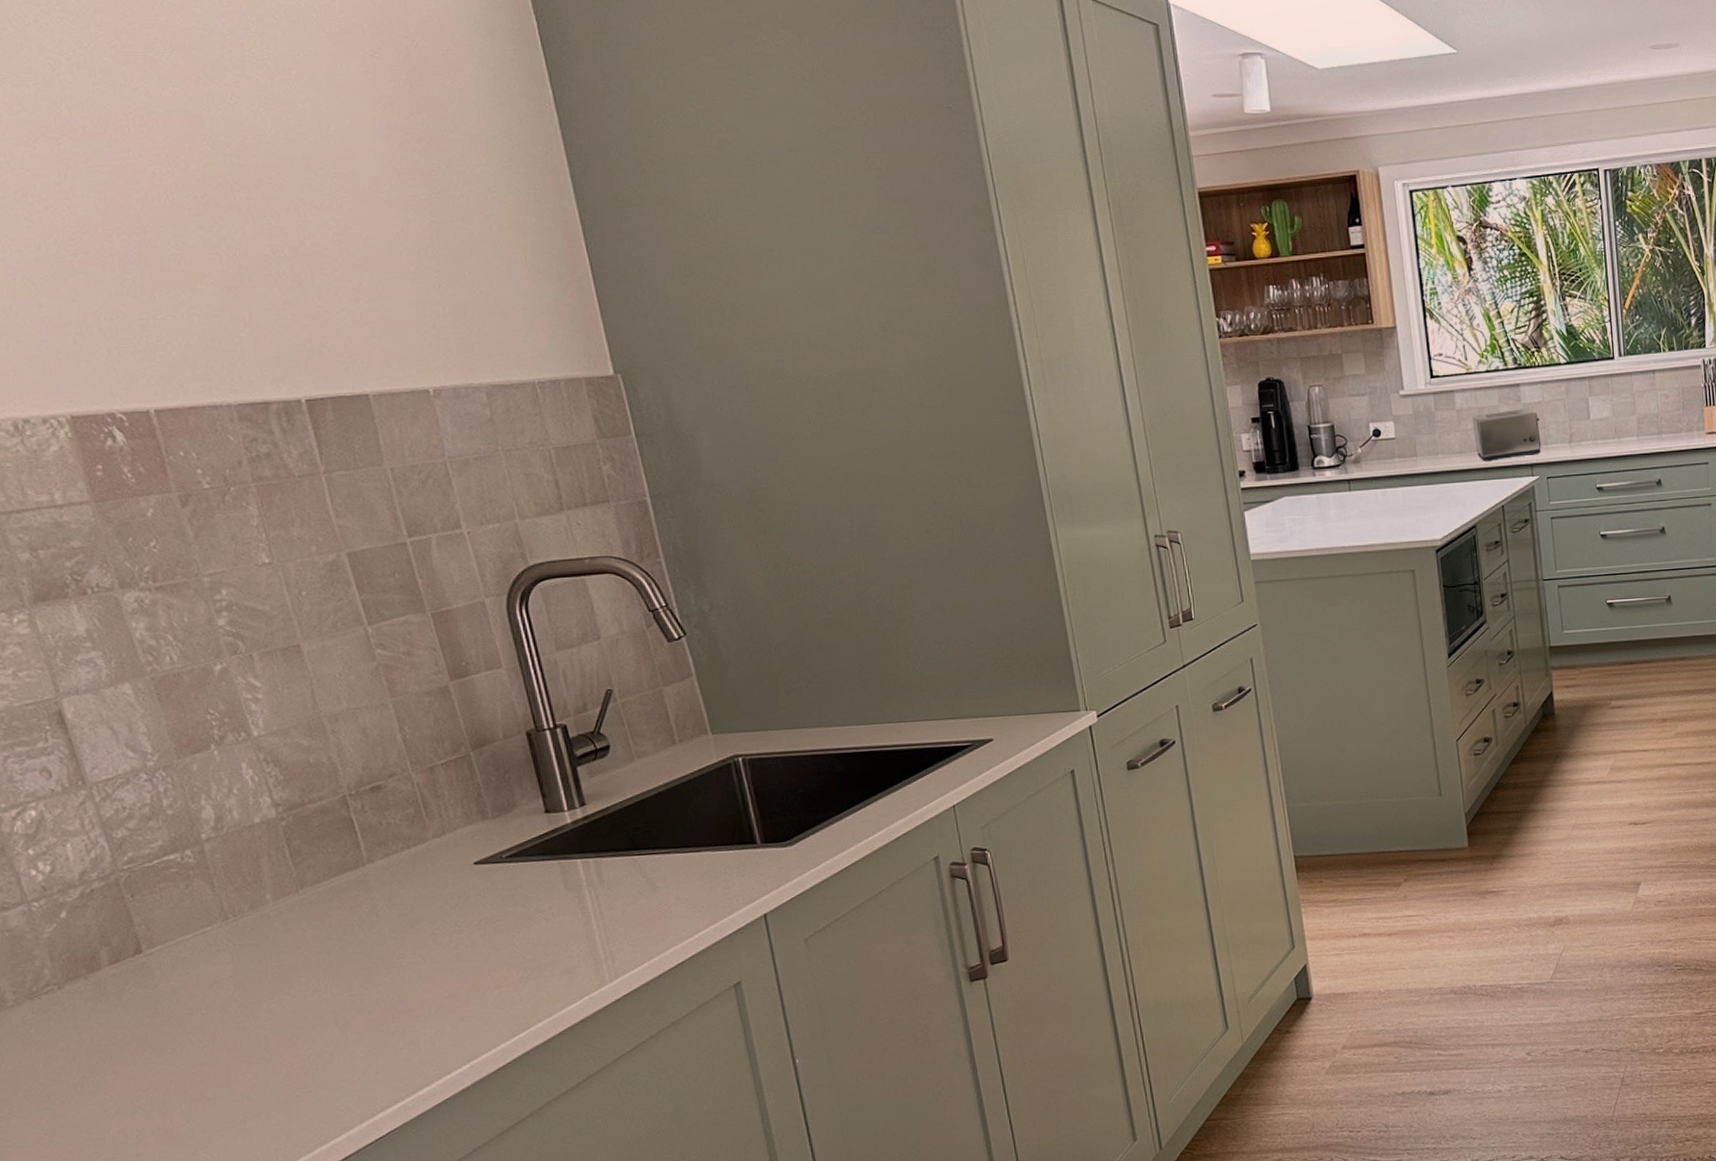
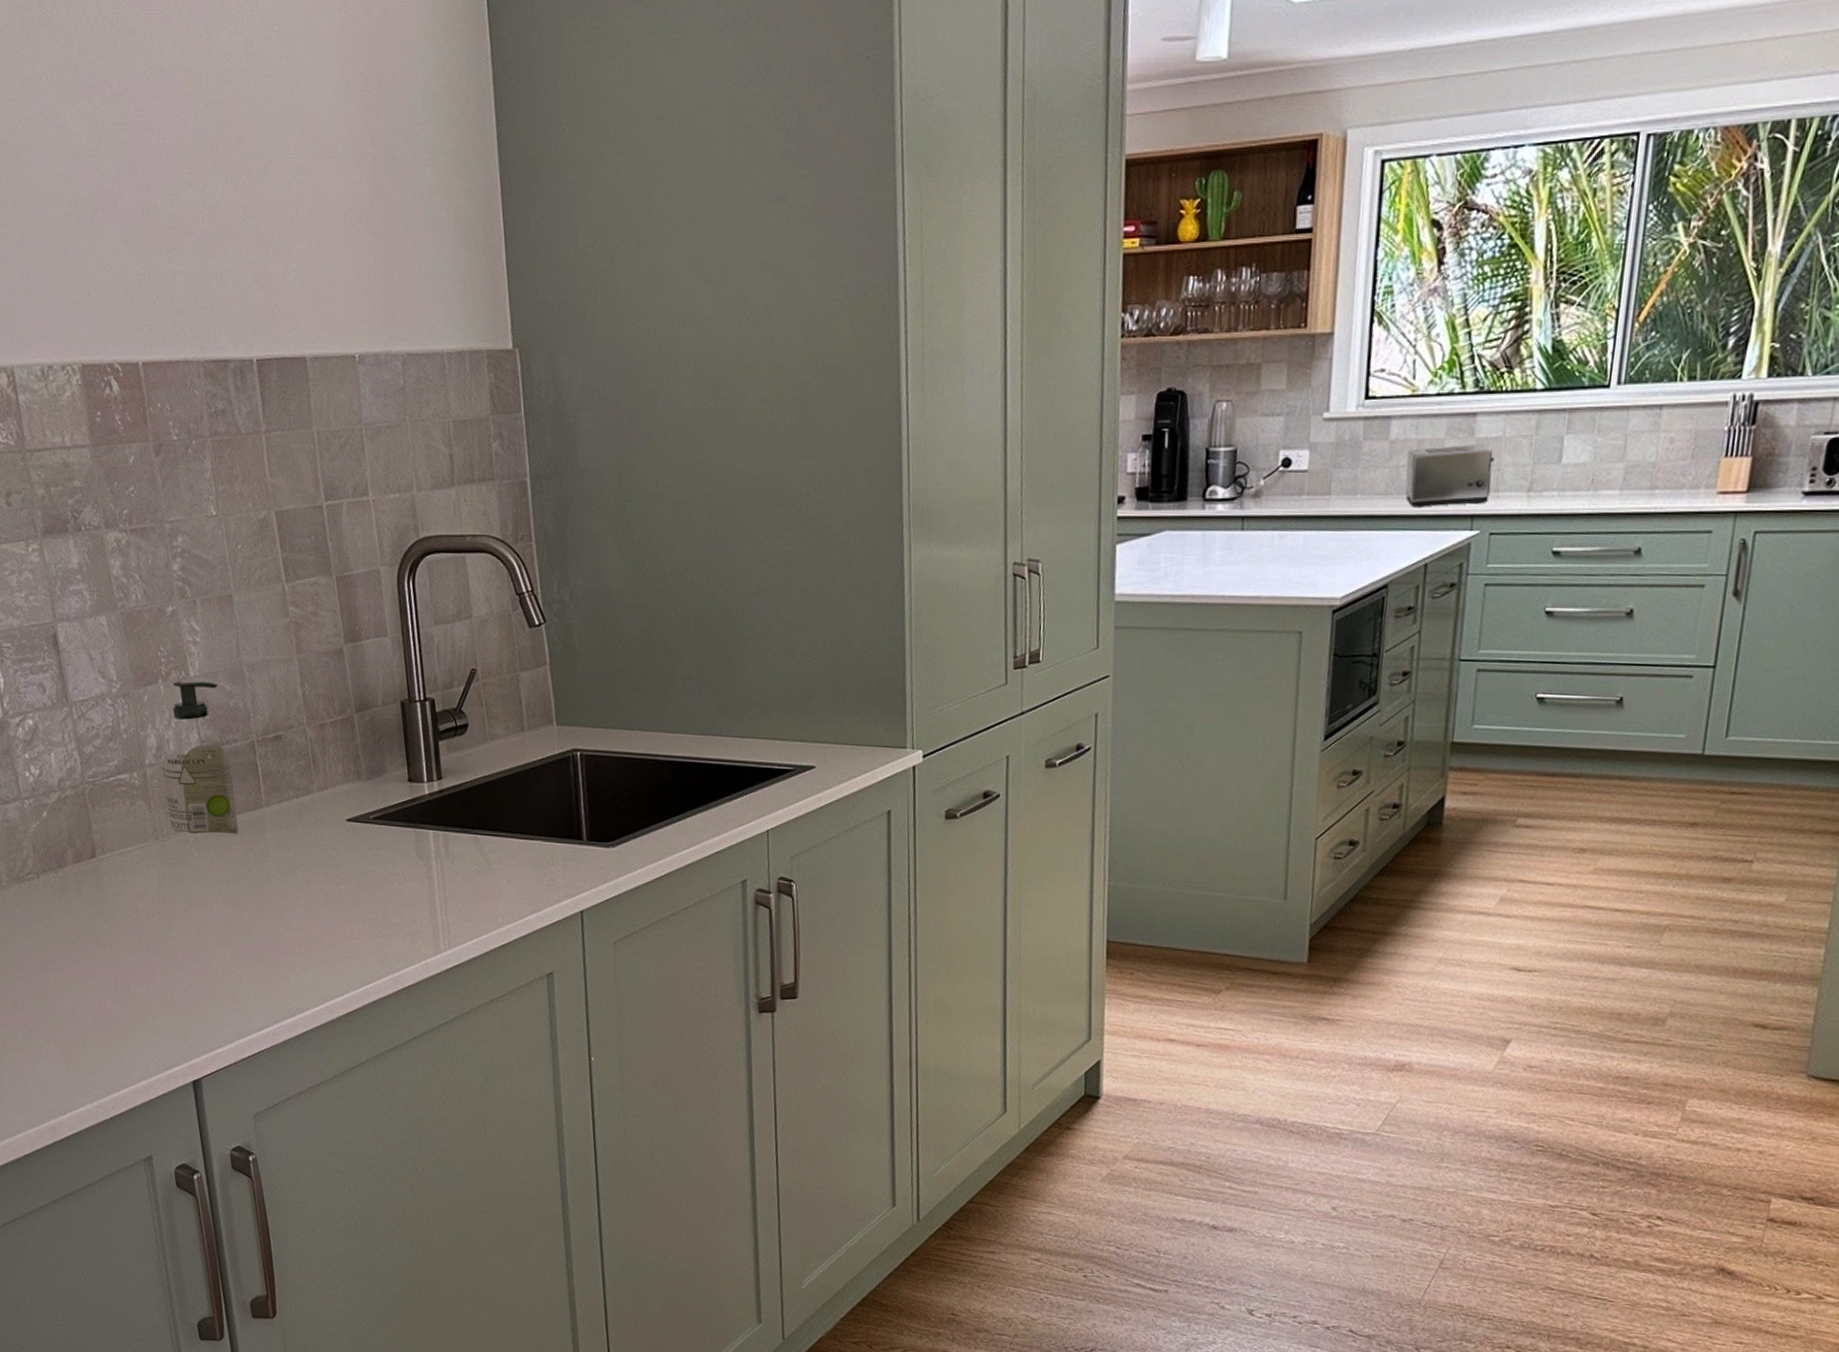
soap dispenser: none [226,739,335,907] -> present [163,680,238,835]

